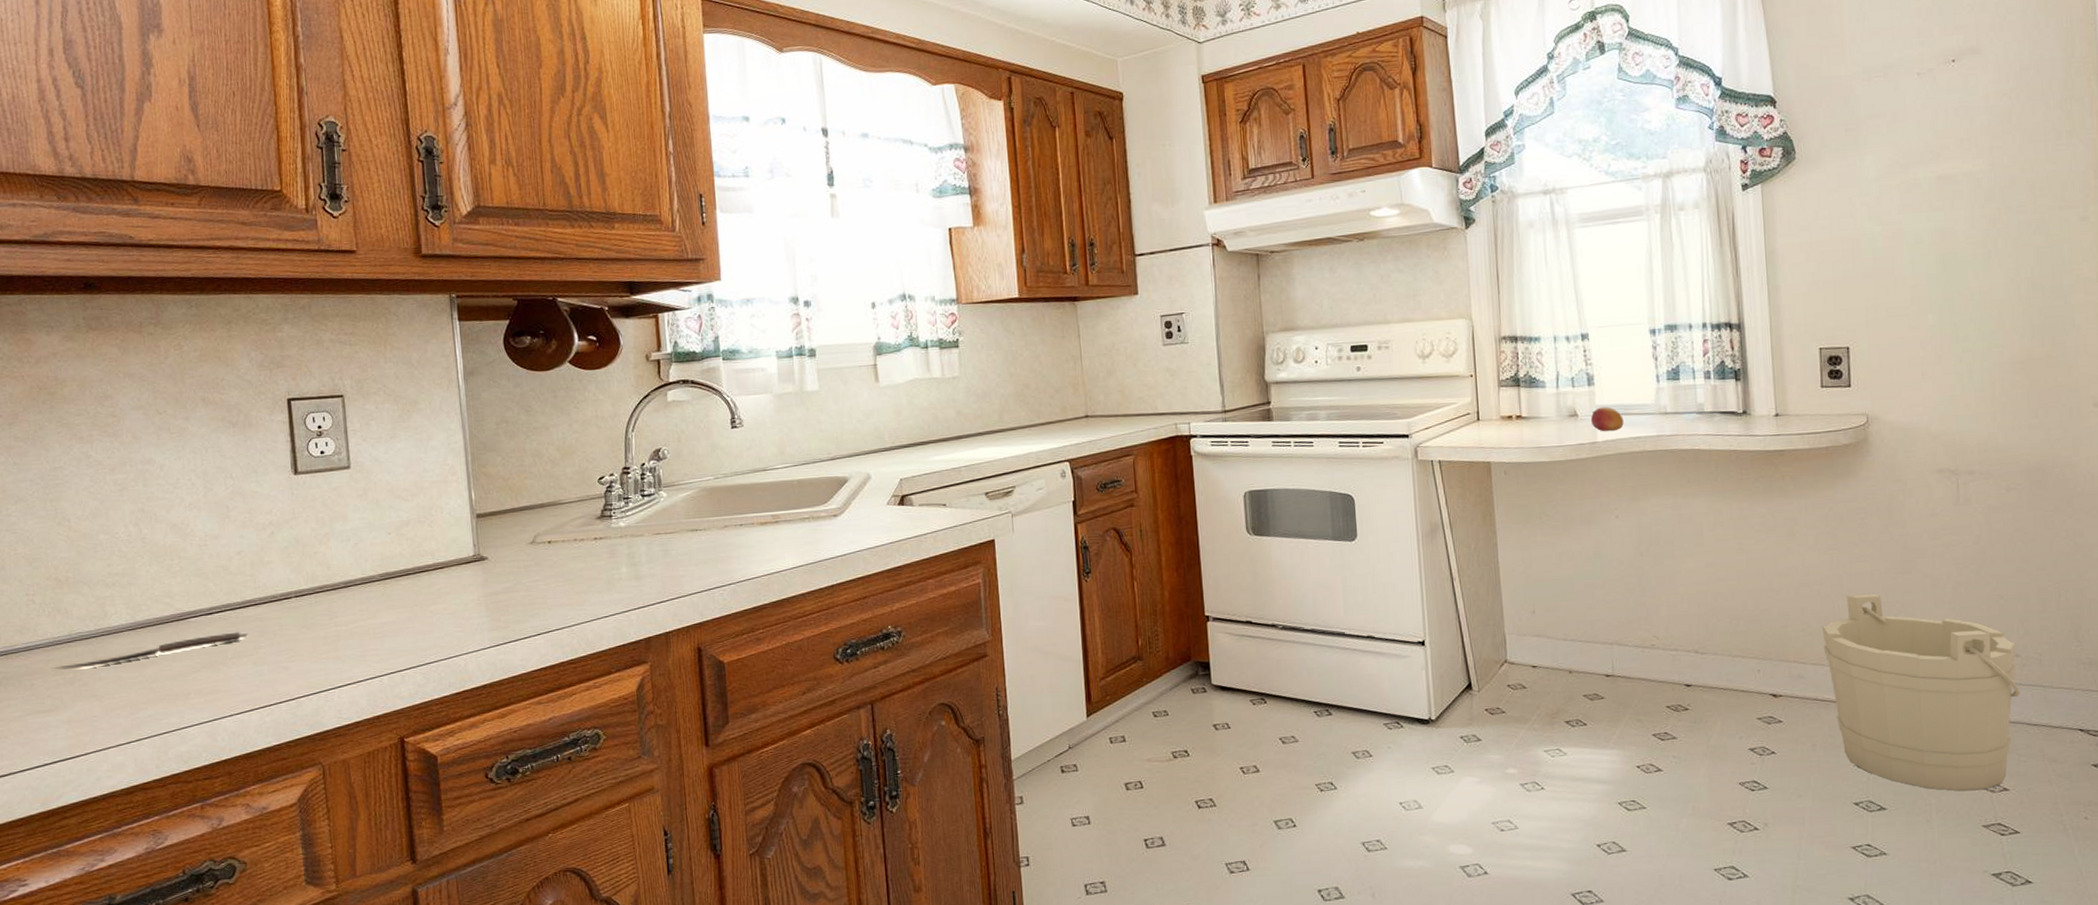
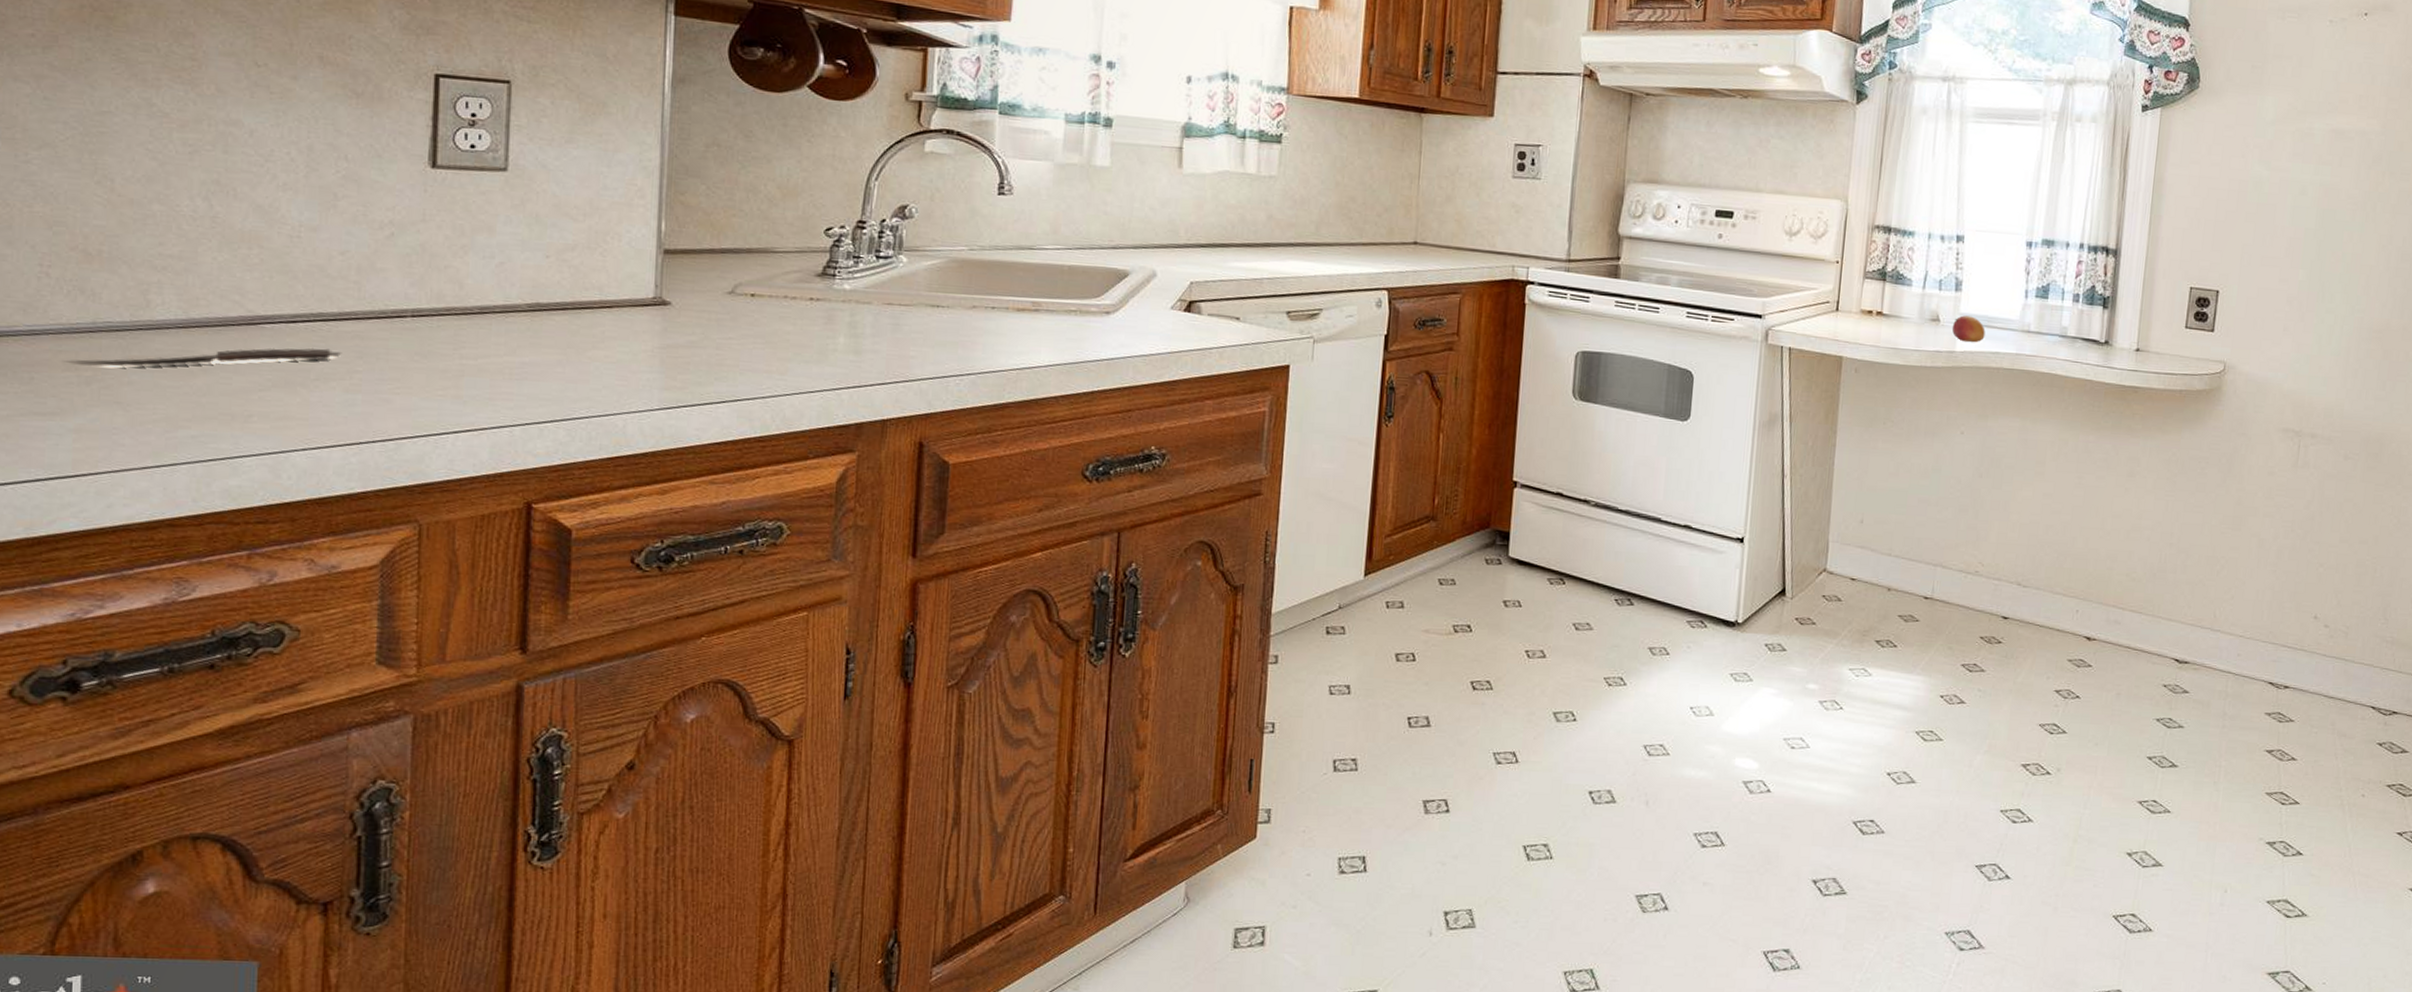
bucket: present [1822,593,2020,791] -> none [2144,544,2327,757]

